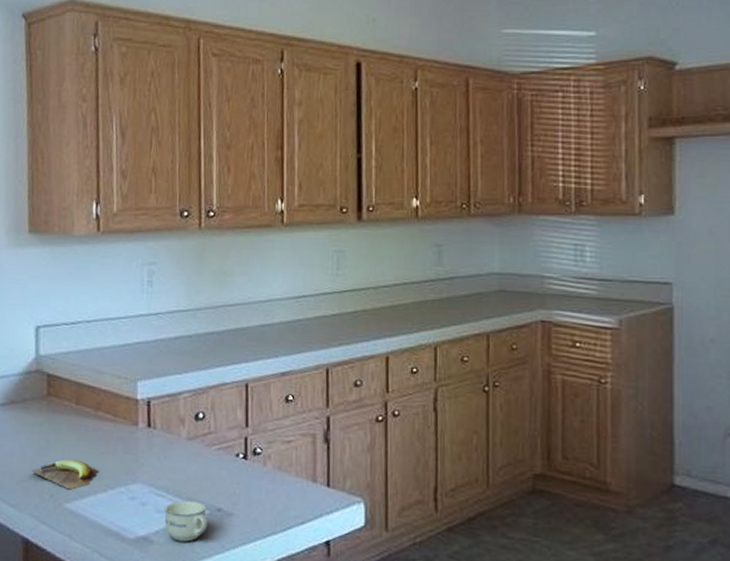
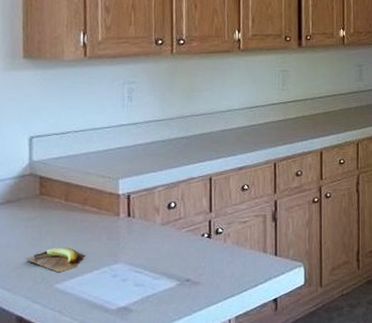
cup: present [164,500,208,542] -> none [142,275,179,308]

